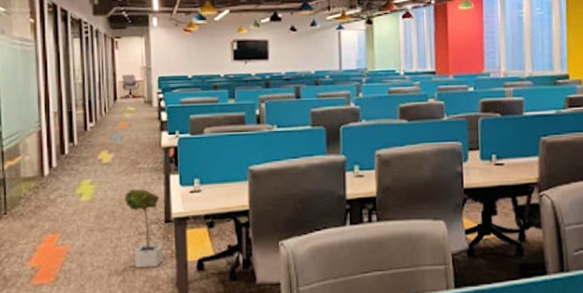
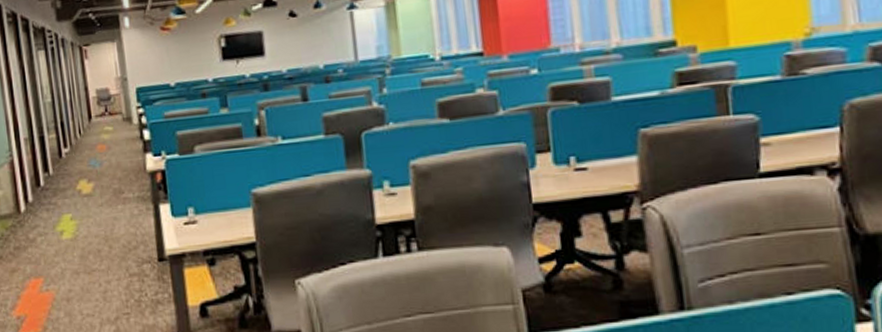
potted tree: present [124,188,163,268] -> none [110,222,160,315]

